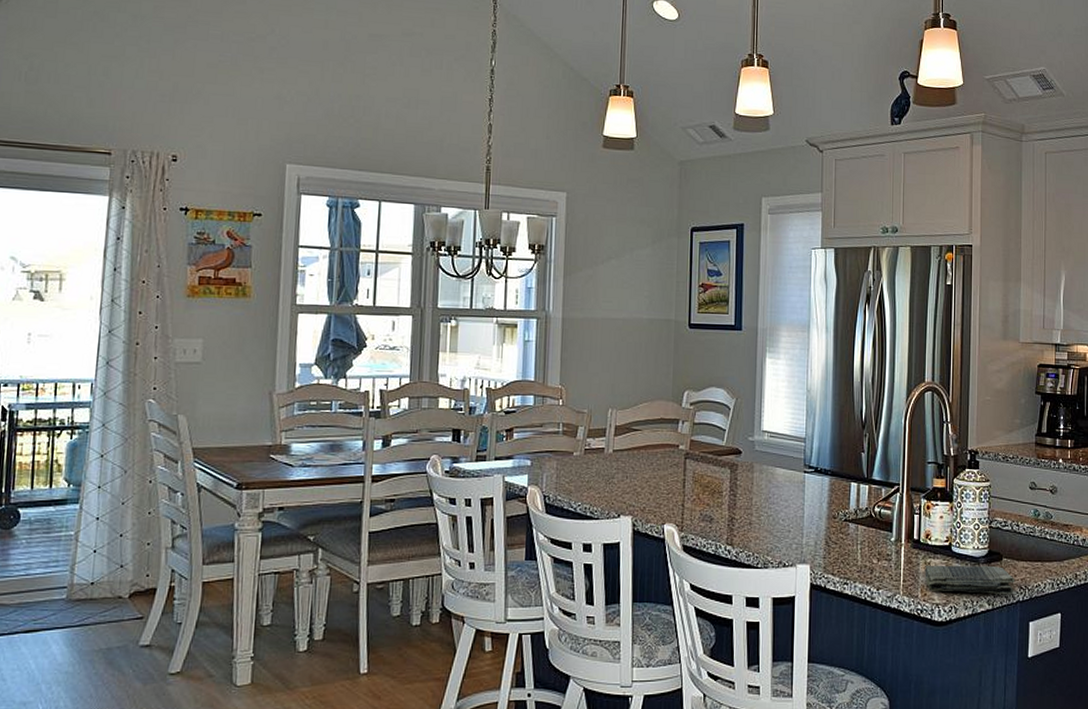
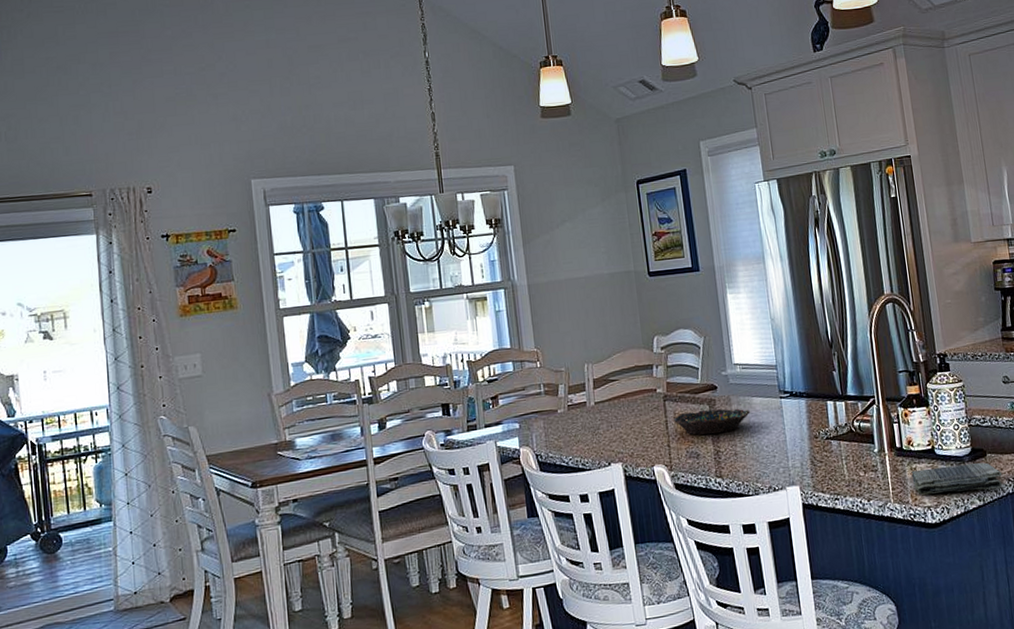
bowl: none [691,473,771,500] -> present [672,408,750,435]

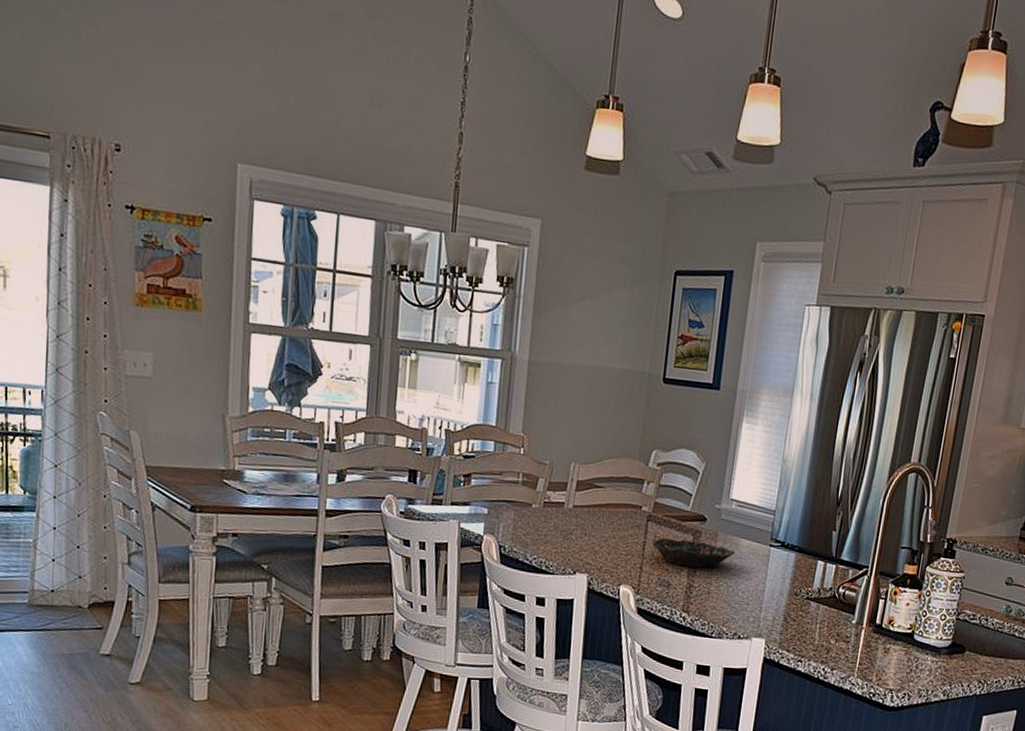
dish towel: present [911,462,1002,495] -> none [882,650,974,688]

